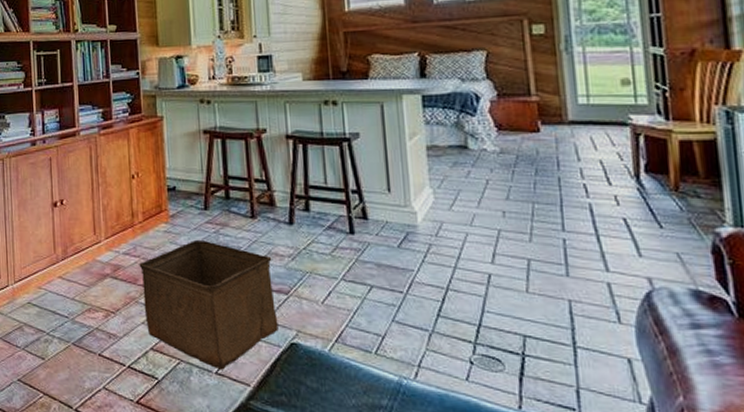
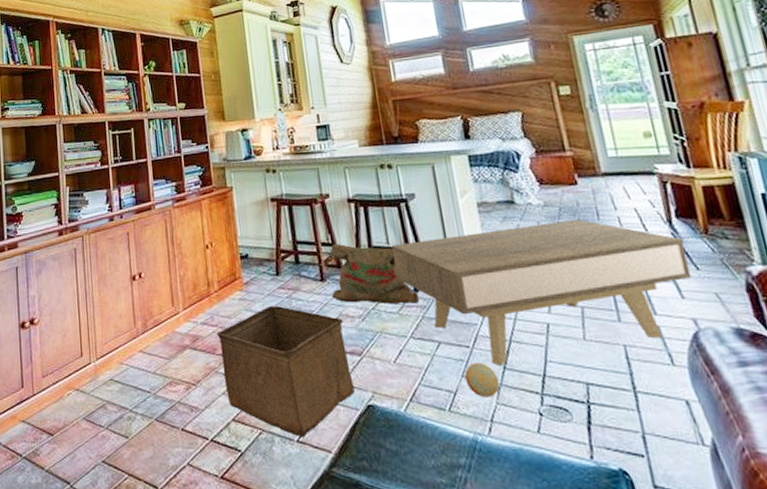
bag: none [261,181,355,246] -> present [330,244,420,304]
coffee table: none [329,168,653,313] -> present [391,218,692,366]
ball: none [395,308,431,343] -> present [464,363,500,398]

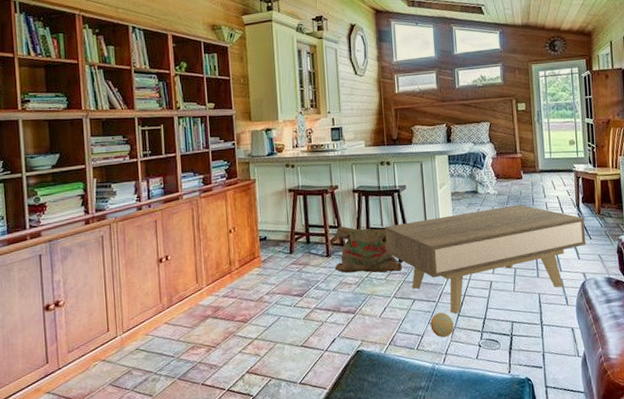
storage bin: present [217,306,355,438] -> none [236,278,348,380]

